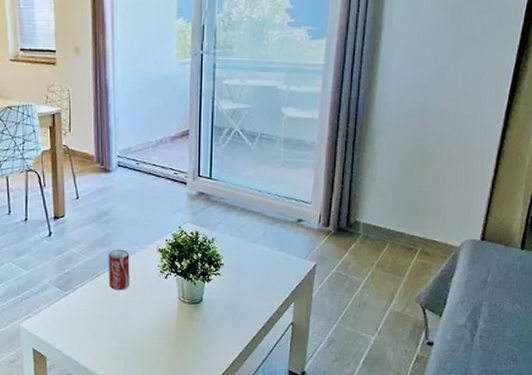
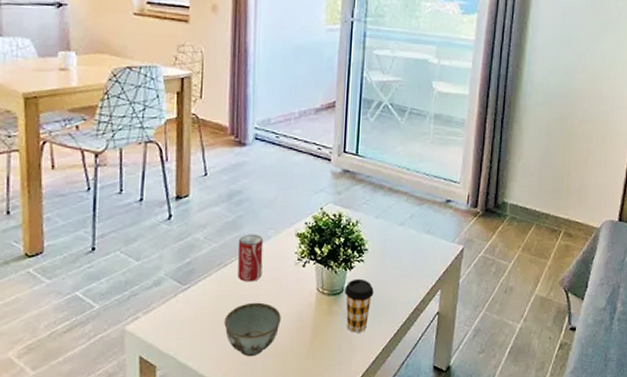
bowl: none [100,308,148,354] -> present [224,302,281,357]
coffee cup: none [204,290,230,337] -> present [345,278,374,333]

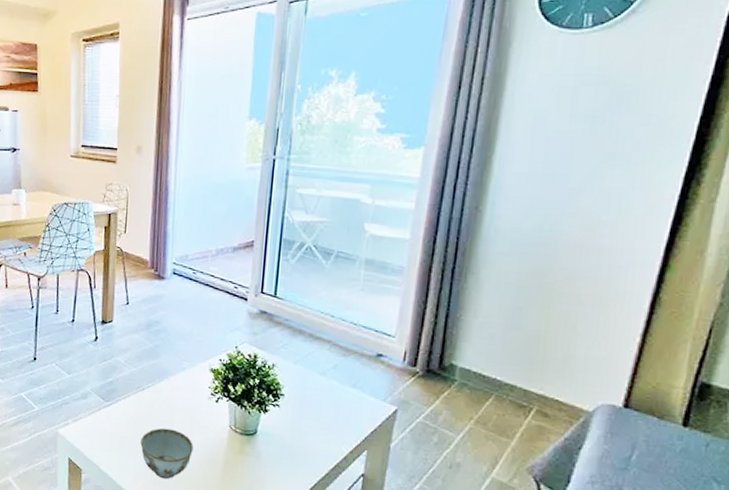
beverage can: present [237,234,264,282] -> none [154,363,179,409]
coffee cup: present [345,278,374,333] -> none [258,422,290,478]

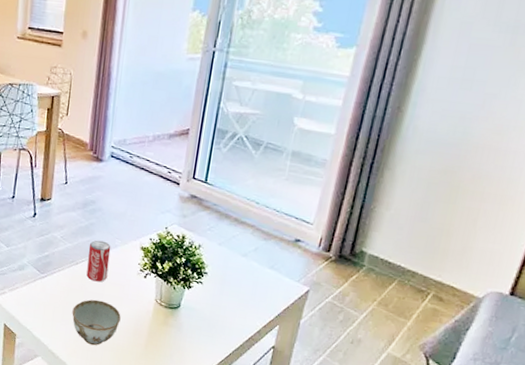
beverage can: none [154,363,179,409] -> present [86,240,111,282]

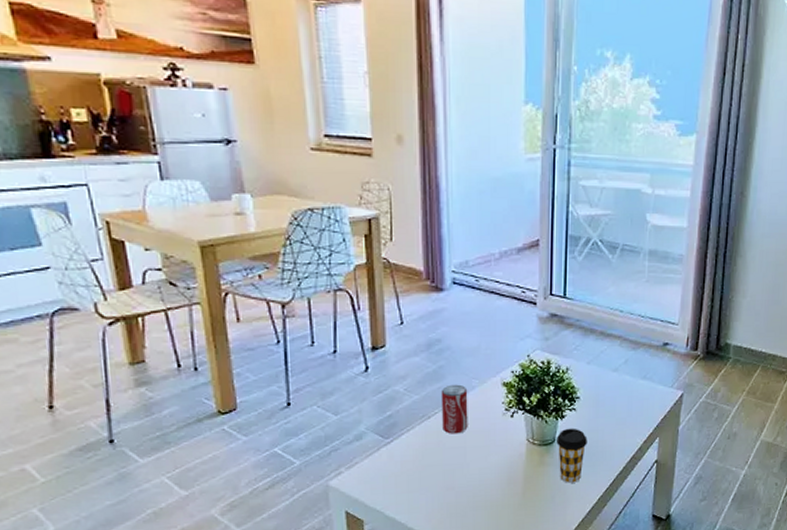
bowl: present [72,299,121,346] -> none [431,454,490,510]
coffee cup: none [180,298,210,348] -> present [556,428,588,483]

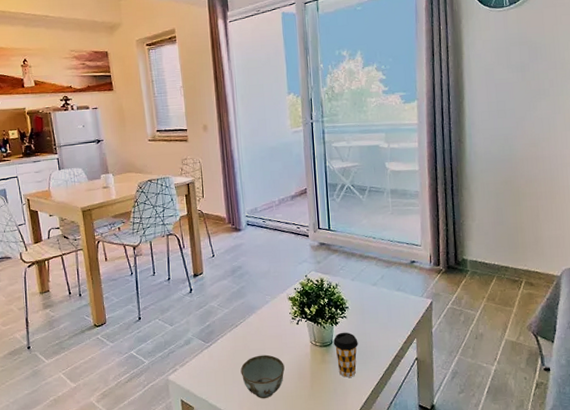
bowl: none [431,454,490,510] -> present [240,354,285,399]
beverage can: present [441,384,468,434] -> none [244,300,265,339]

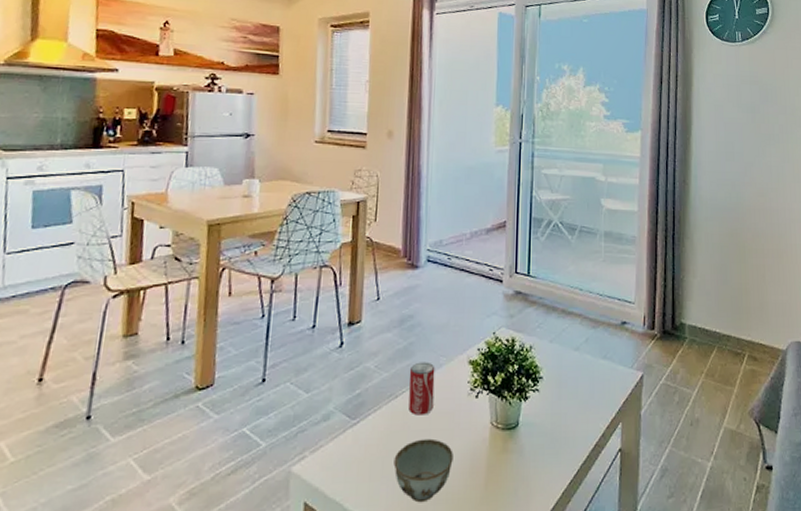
beverage can: none [244,300,265,339] -> present [408,362,435,416]
coffee cup: present [333,332,358,378] -> none [520,410,551,474]

